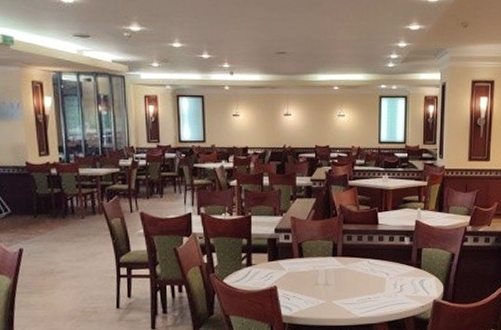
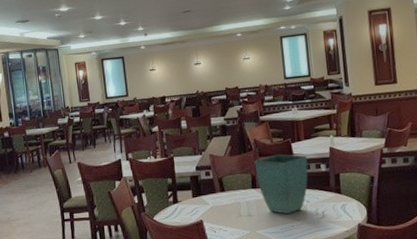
flower pot: none [337,222,392,286] -> present [254,154,308,215]

